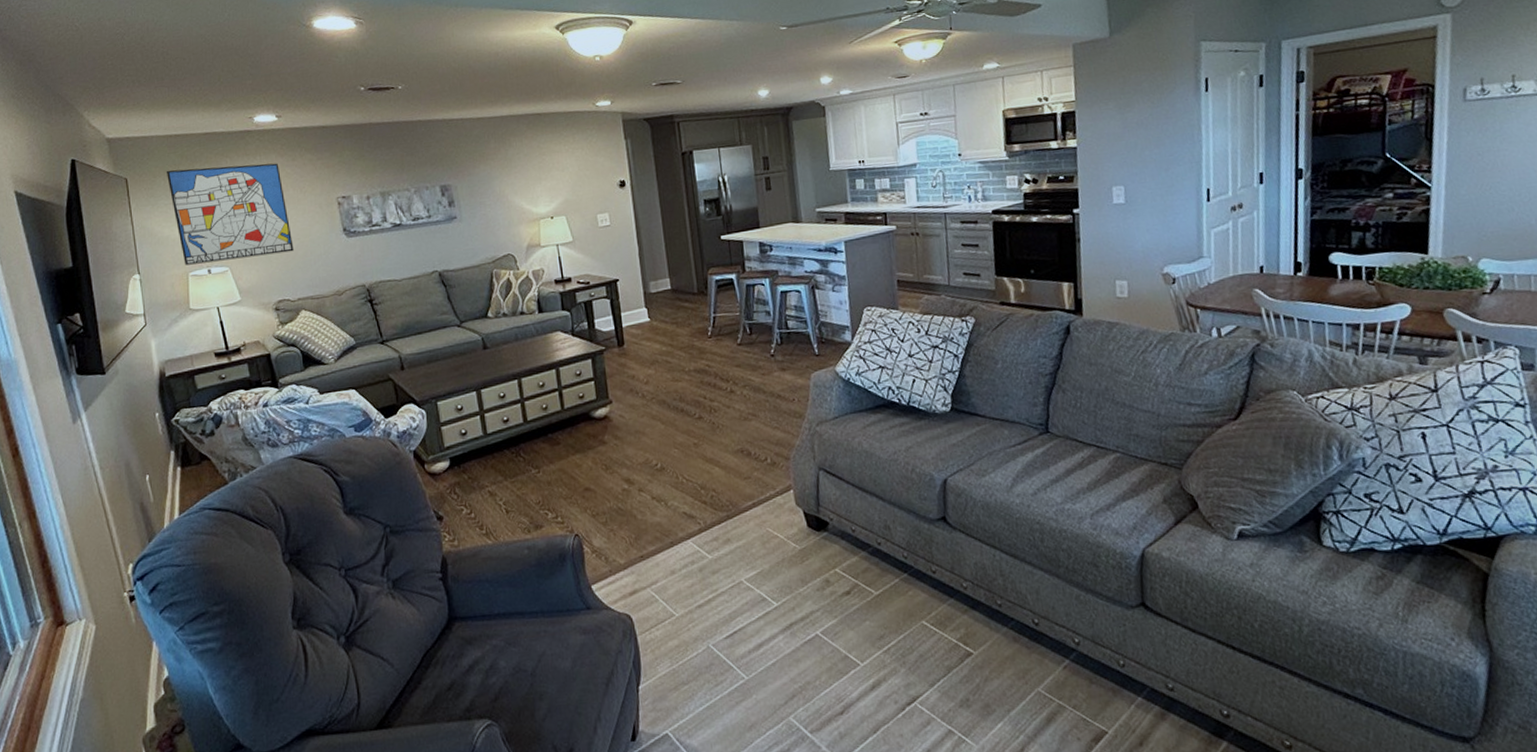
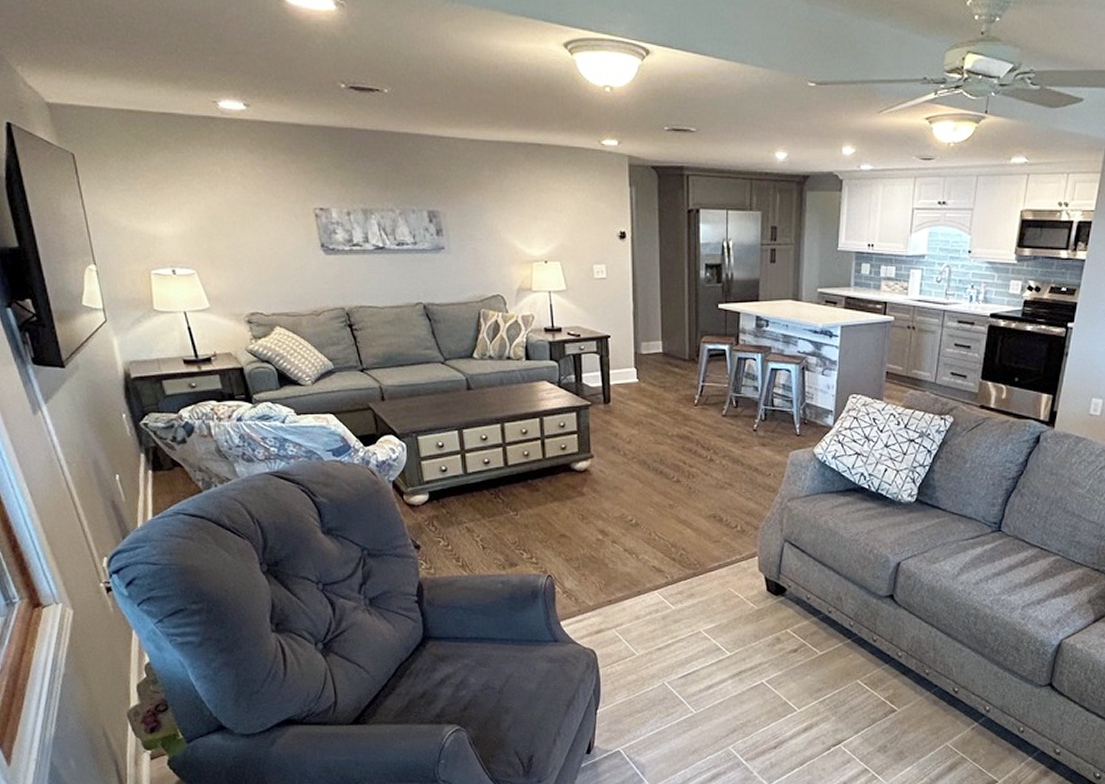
wall art: present [166,163,294,266] -> none [119,151,267,262]

